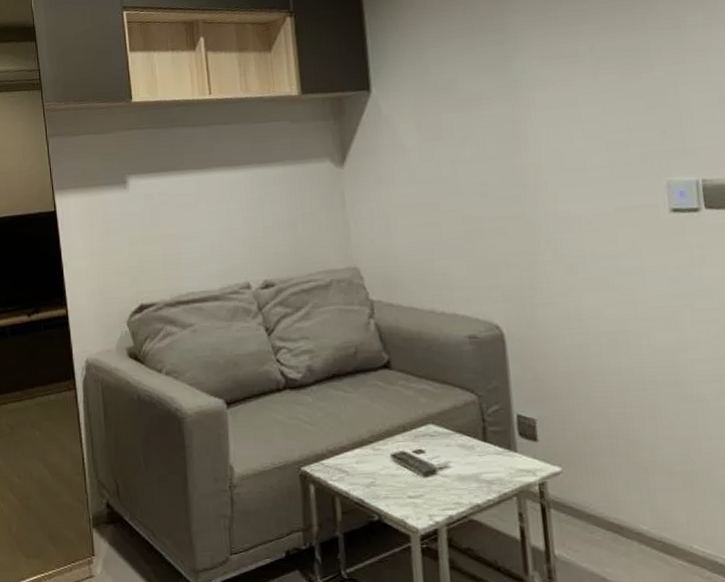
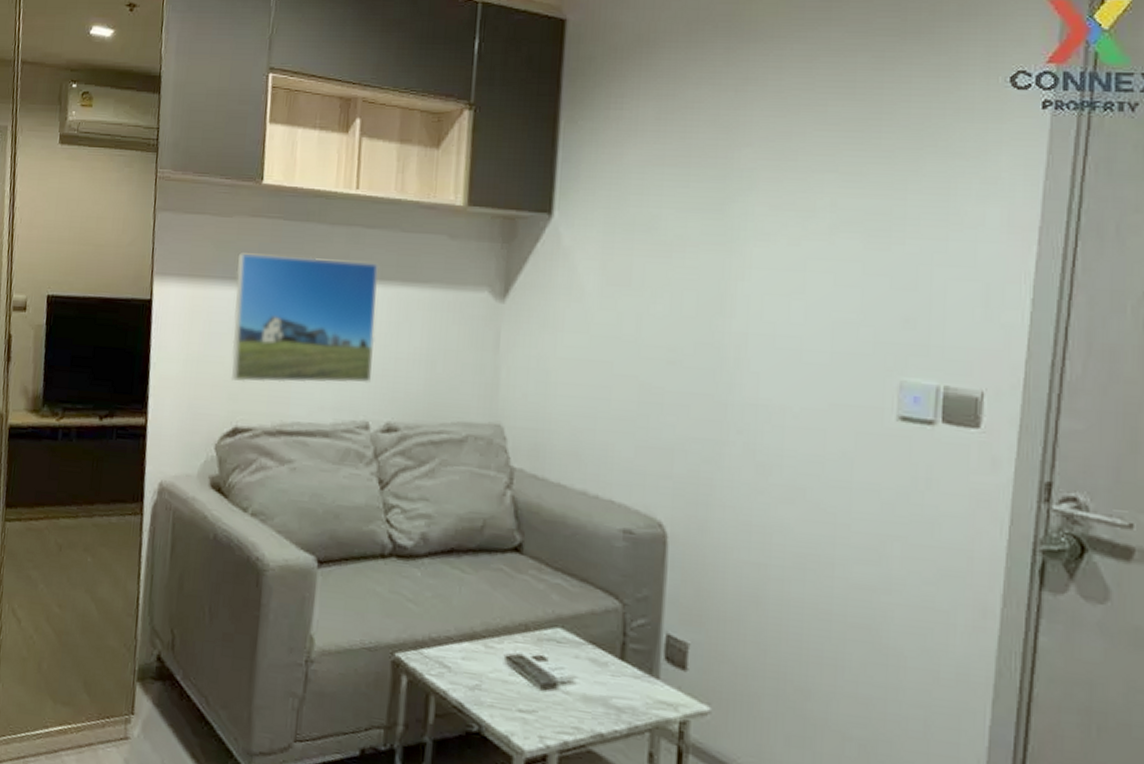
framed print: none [121,152,247,267] -> present [230,253,380,384]

